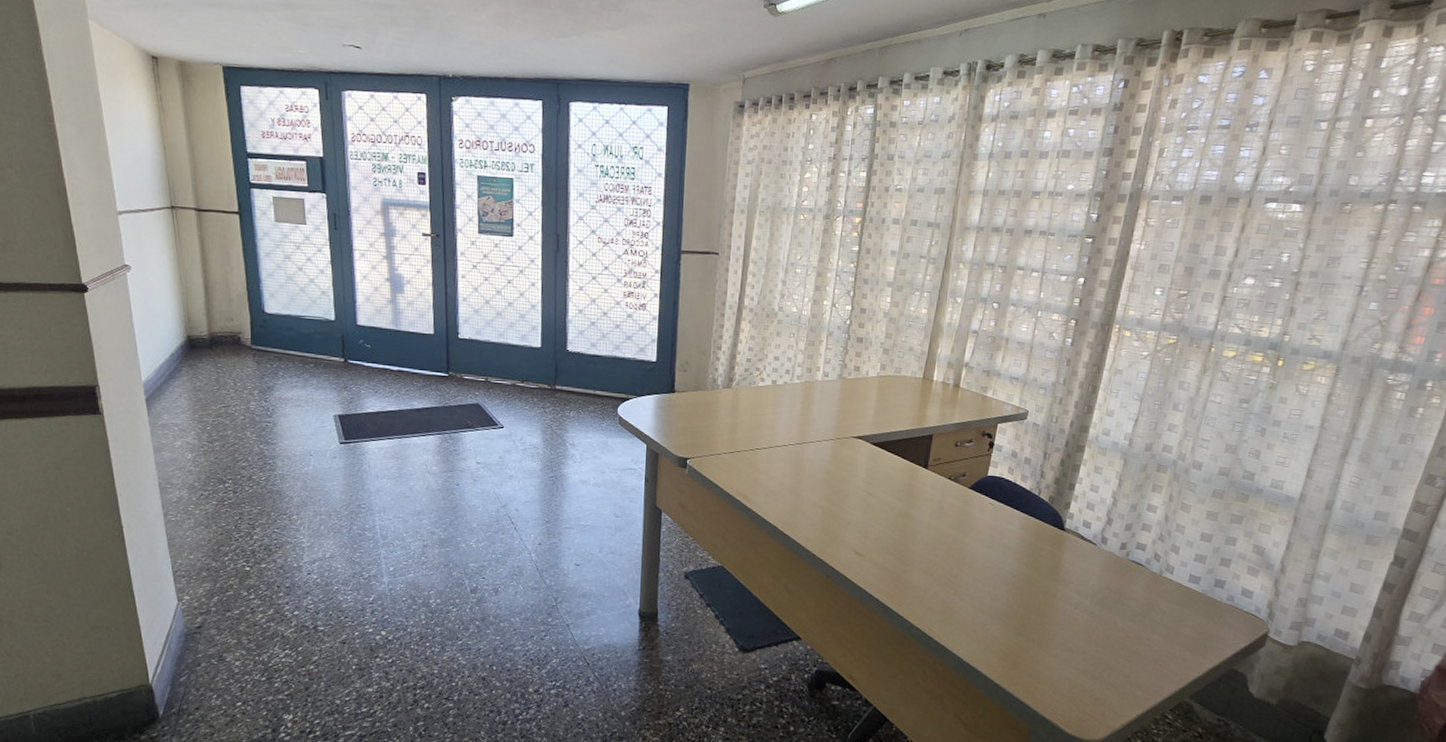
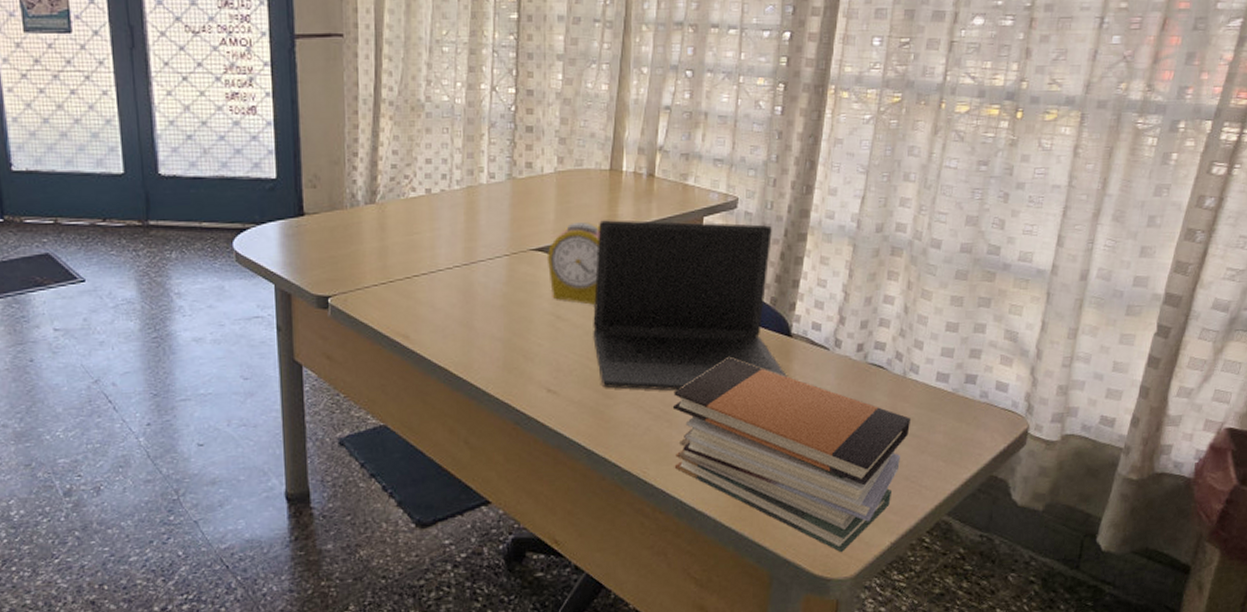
alarm clock: none [864,418,911,487] -> present [546,222,601,305]
laptop: none [897,419,1058,566] -> present [593,220,787,391]
book stack: none [955,542,1164,718] -> present [672,357,911,553]

